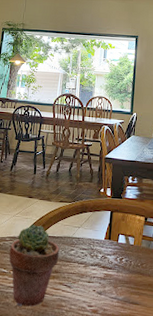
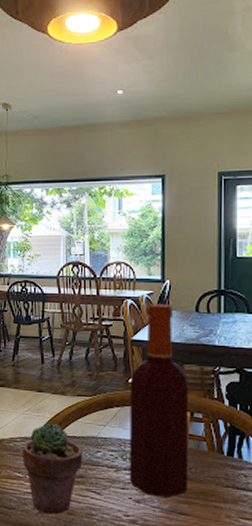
bottle: none [94,130,146,290] -> present [129,303,189,498]

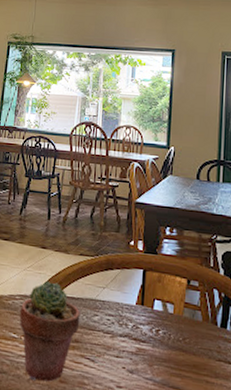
bottle: present [129,303,189,498] -> none [124,168,188,370]

